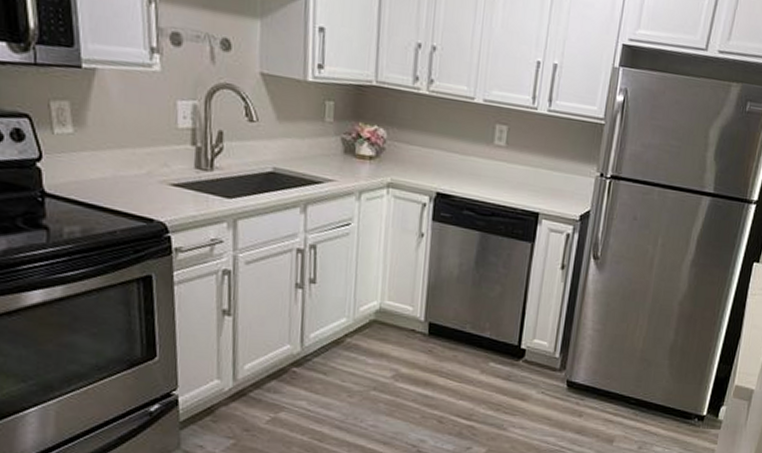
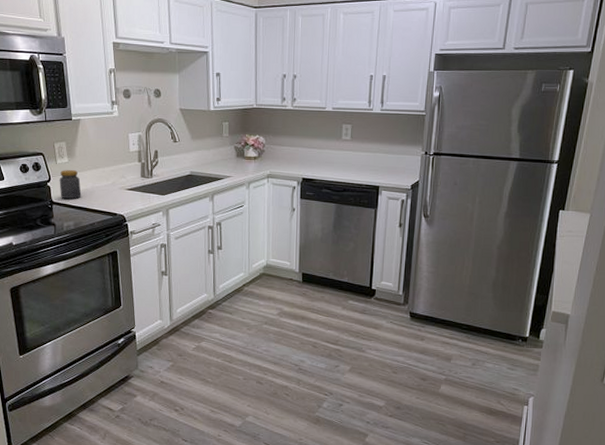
jar: none [57,144,95,192] -> present [59,170,82,200]

